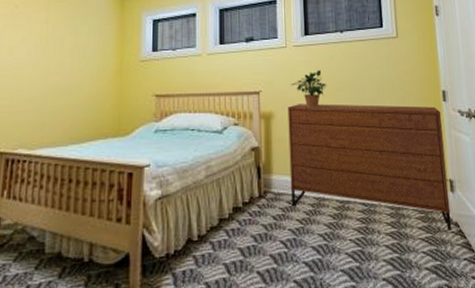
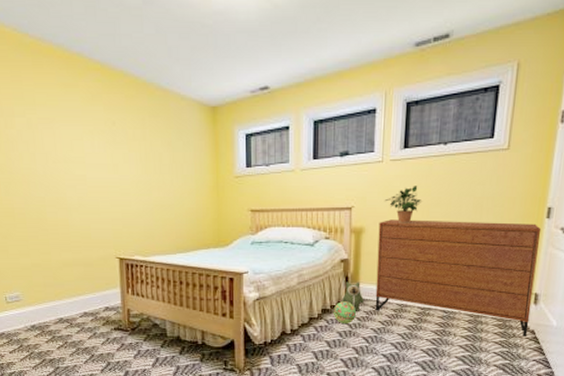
ball: none [245,197,272,224] -> present [333,301,357,323]
plush toy: none [255,172,278,208] -> present [342,281,364,311]

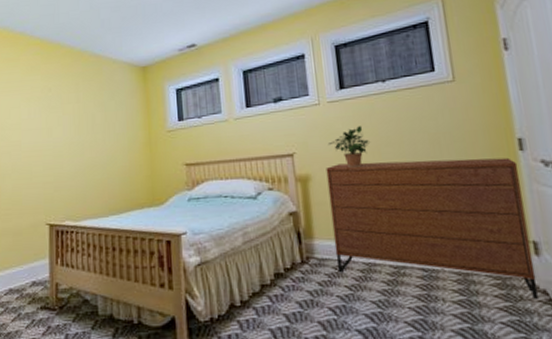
ball: present [333,301,357,323] -> none [288,262,317,291]
plush toy: present [342,281,364,311] -> none [296,237,323,274]

